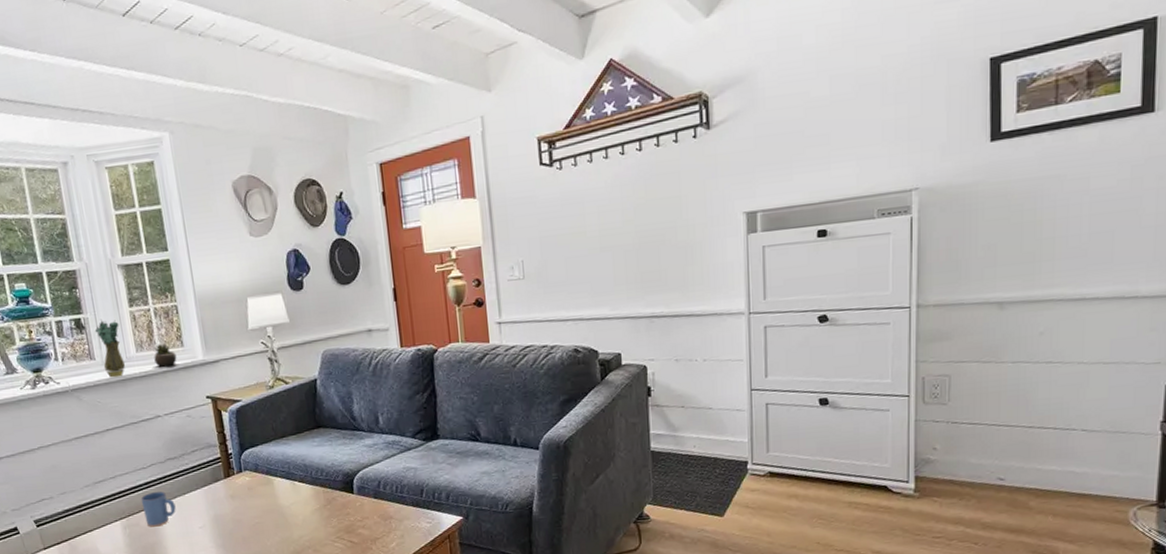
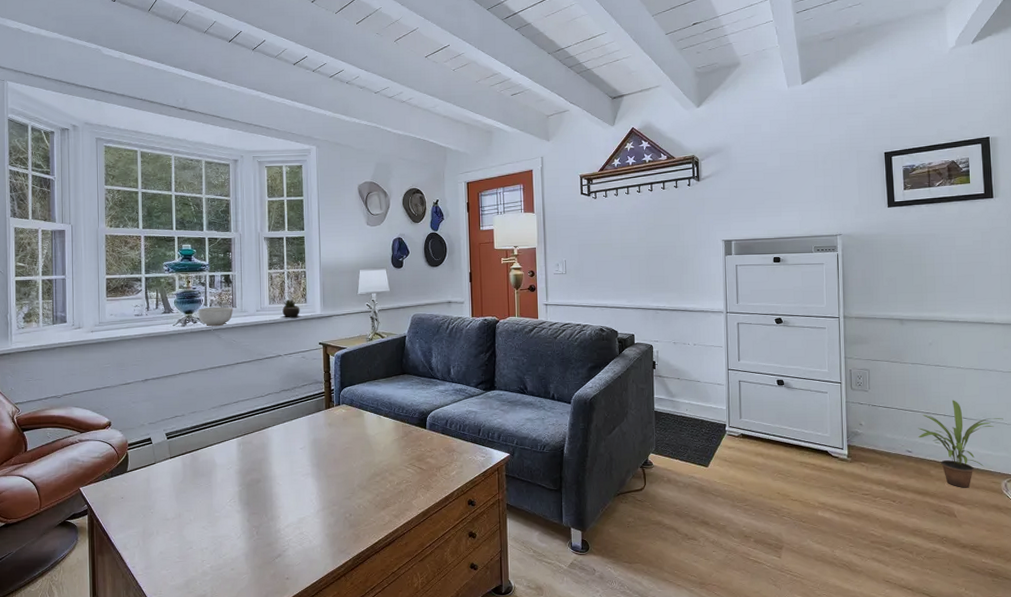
bowl: none [48,360,93,387] -> present [198,306,233,327]
vase: present [95,319,126,378] -> none [239,276,260,323]
mug: present [140,491,176,527] -> none [256,416,283,445]
potted plant: none [1015,407,1140,521] -> present [918,400,1004,488]

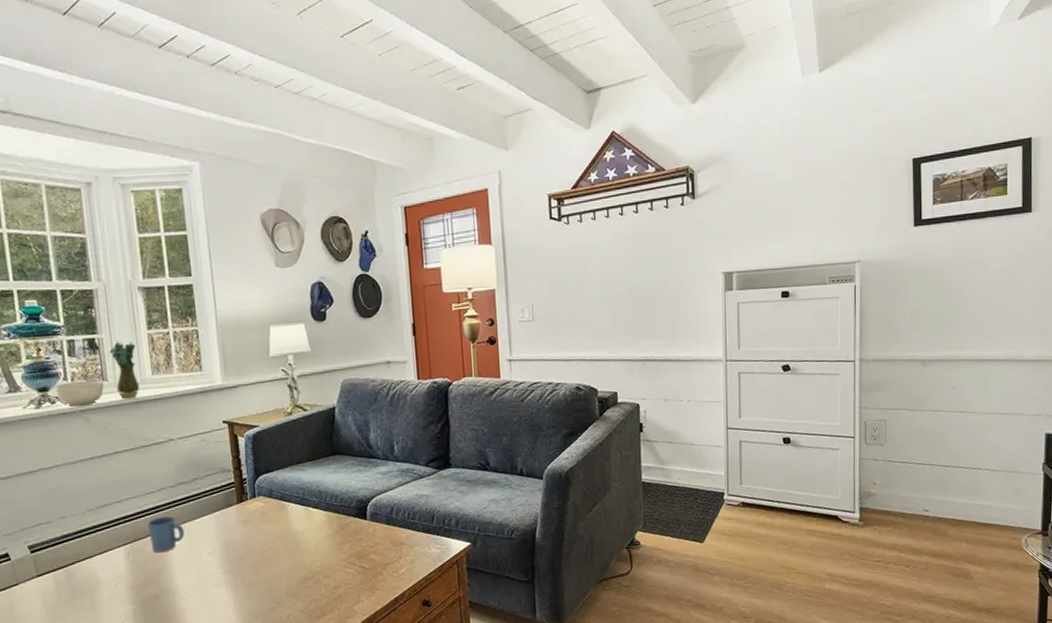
vase: none [239,276,260,323] -> present [109,340,140,400]
mug: none [256,416,283,445] -> present [147,515,185,553]
succulent plant: present [279,299,302,319] -> none [167,367,198,393]
potted plant: present [918,400,1004,488] -> none [936,450,1028,547]

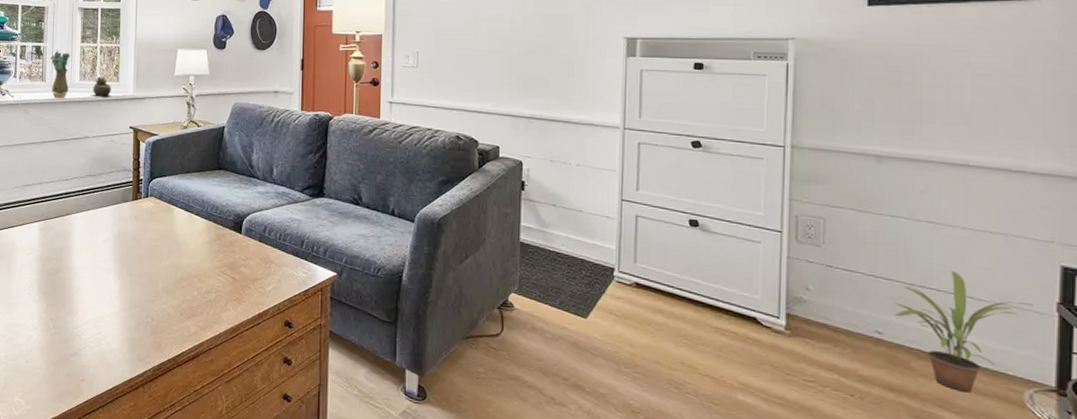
bowl: present [56,380,104,408] -> none [7,79,43,101]
mug: present [147,515,185,553] -> none [59,201,87,233]
succulent plant: none [167,367,198,393] -> present [89,76,114,99]
potted plant: none [936,450,1028,547] -> present [895,271,1034,393]

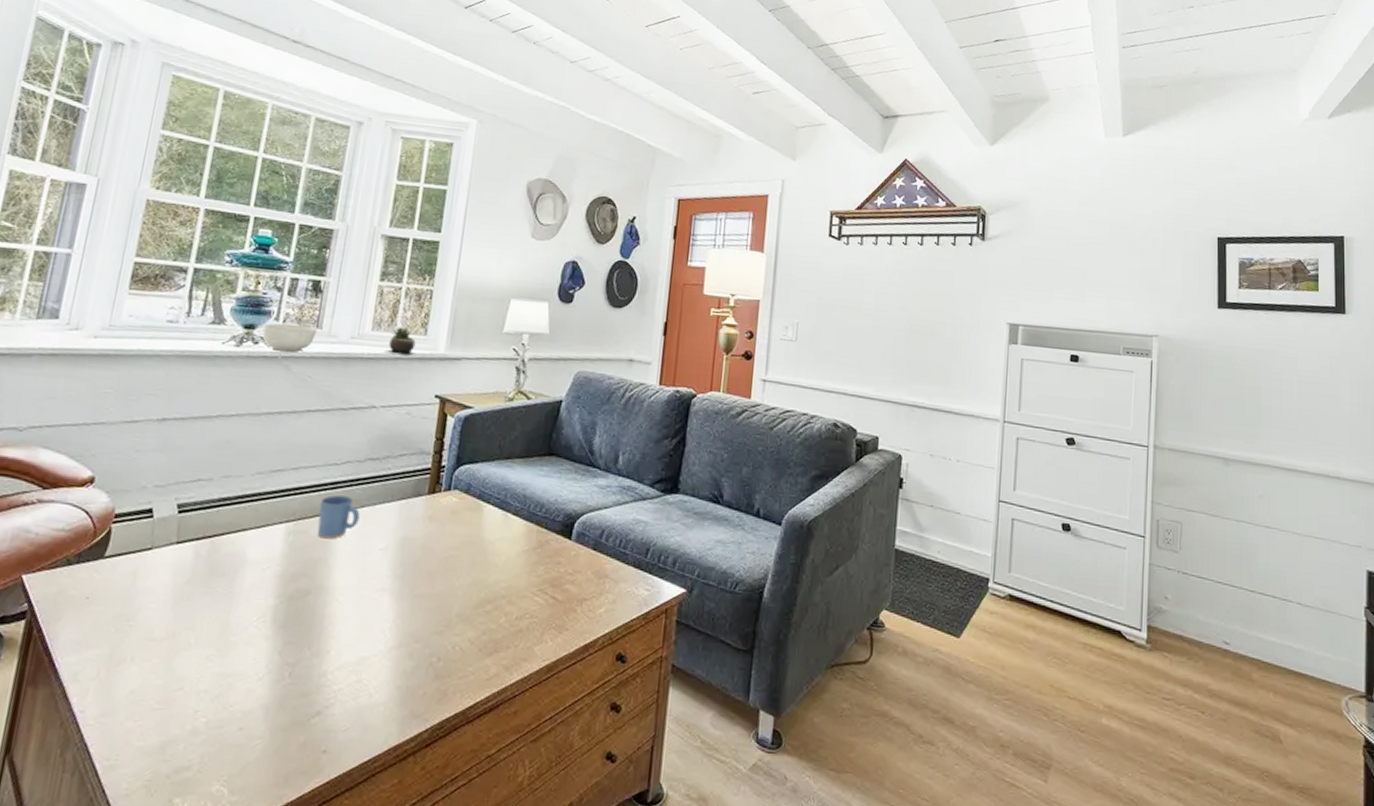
bowl: none [7,79,43,101] -> present [262,323,318,354]
vase: present [50,49,70,99] -> none [328,286,363,354]
mug: none [59,201,87,233] -> present [317,494,360,539]
potted plant: present [895,271,1034,393] -> none [1239,576,1347,703]

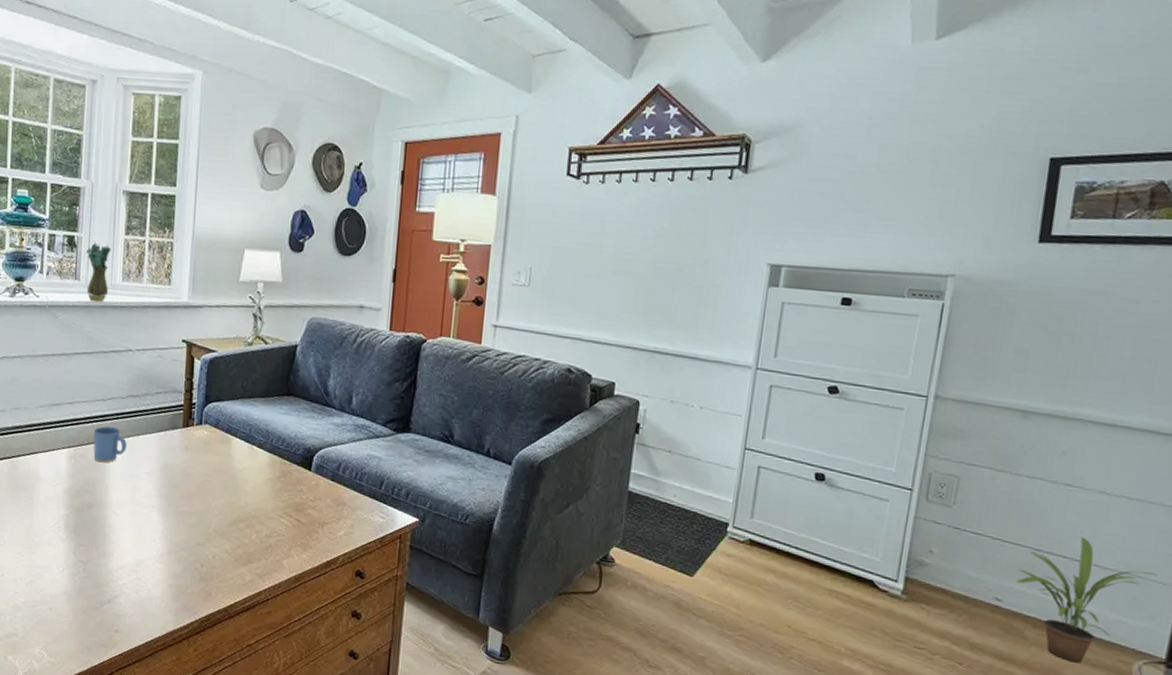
bowl: present [262,323,318,354] -> none [31,276,76,303]
vase: none [328,286,363,354] -> present [85,240,111,303]
succulent plant: present [383,327,417,357] -> none [134,277,164,305]
potted plant: none [1239,576,1347,703] -> present [1016,537,1158,663]

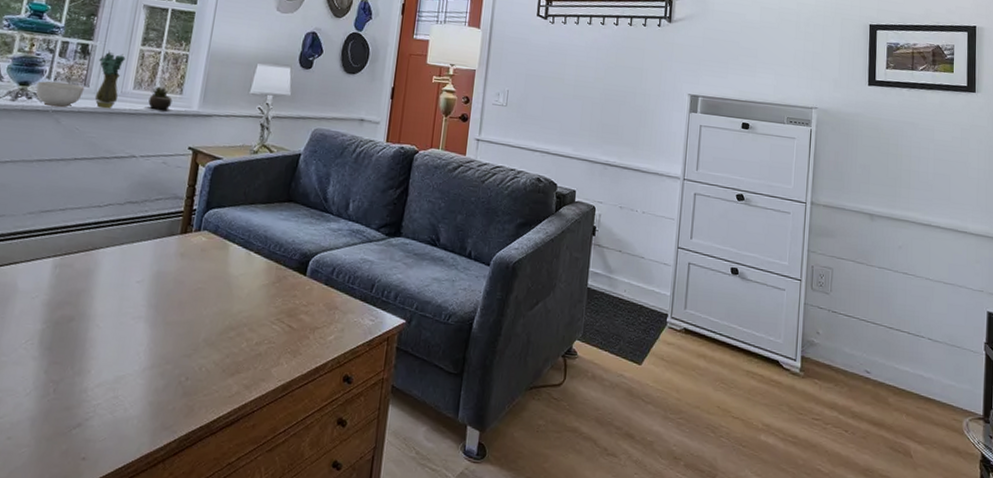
bowl: none [31,276,76,303] -> present [35,81,85,108]
mug: present [93,426,127,463] -> none [81,233,120,272]
succulent plant: none [134,277,164,305] -> present [143,86,174,113]
potted plant: present [1016,537,1158,663] -> none [879,316,970,424]

